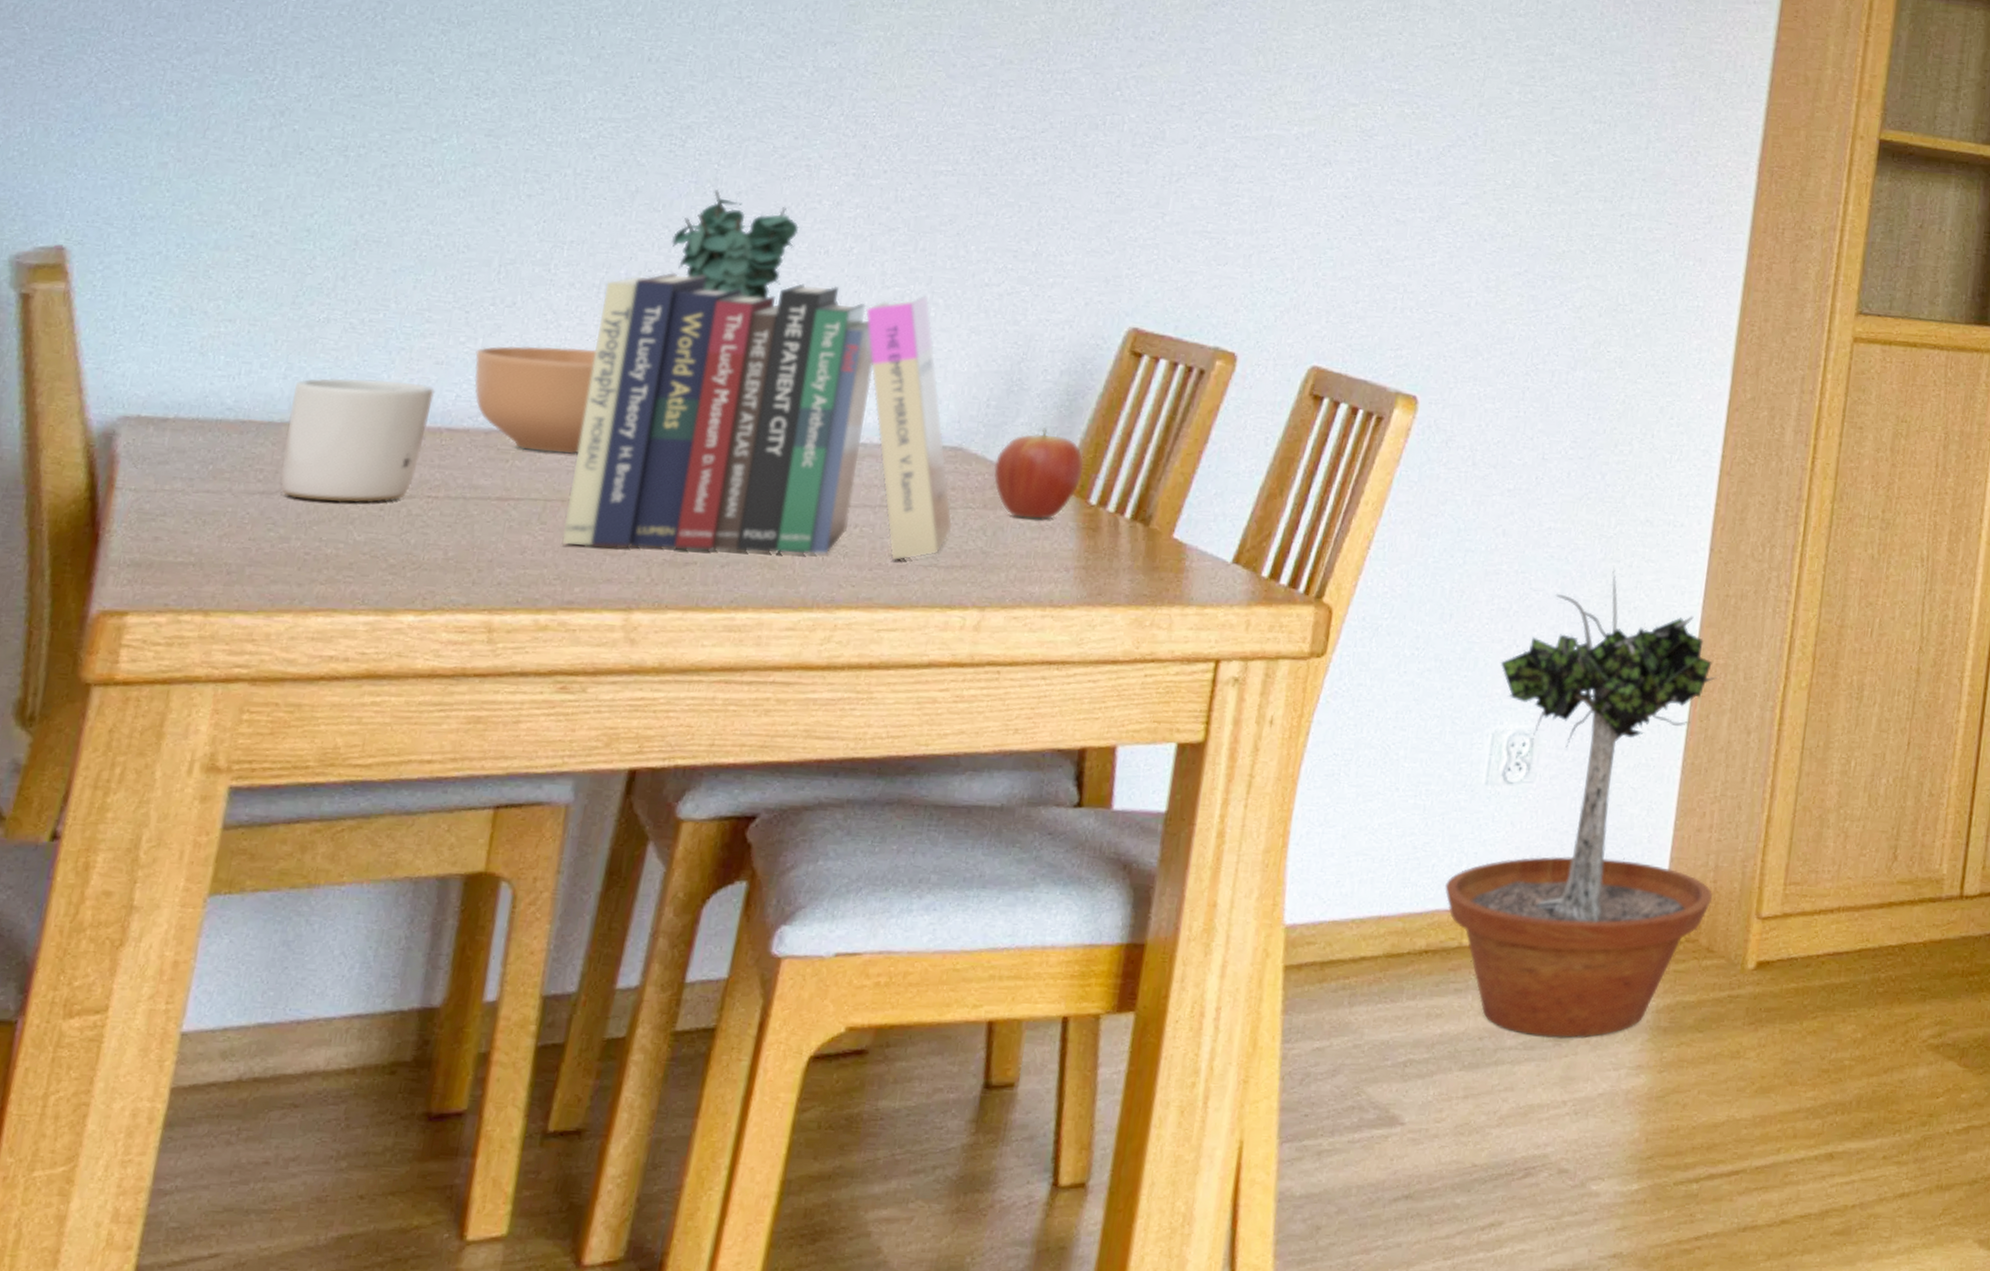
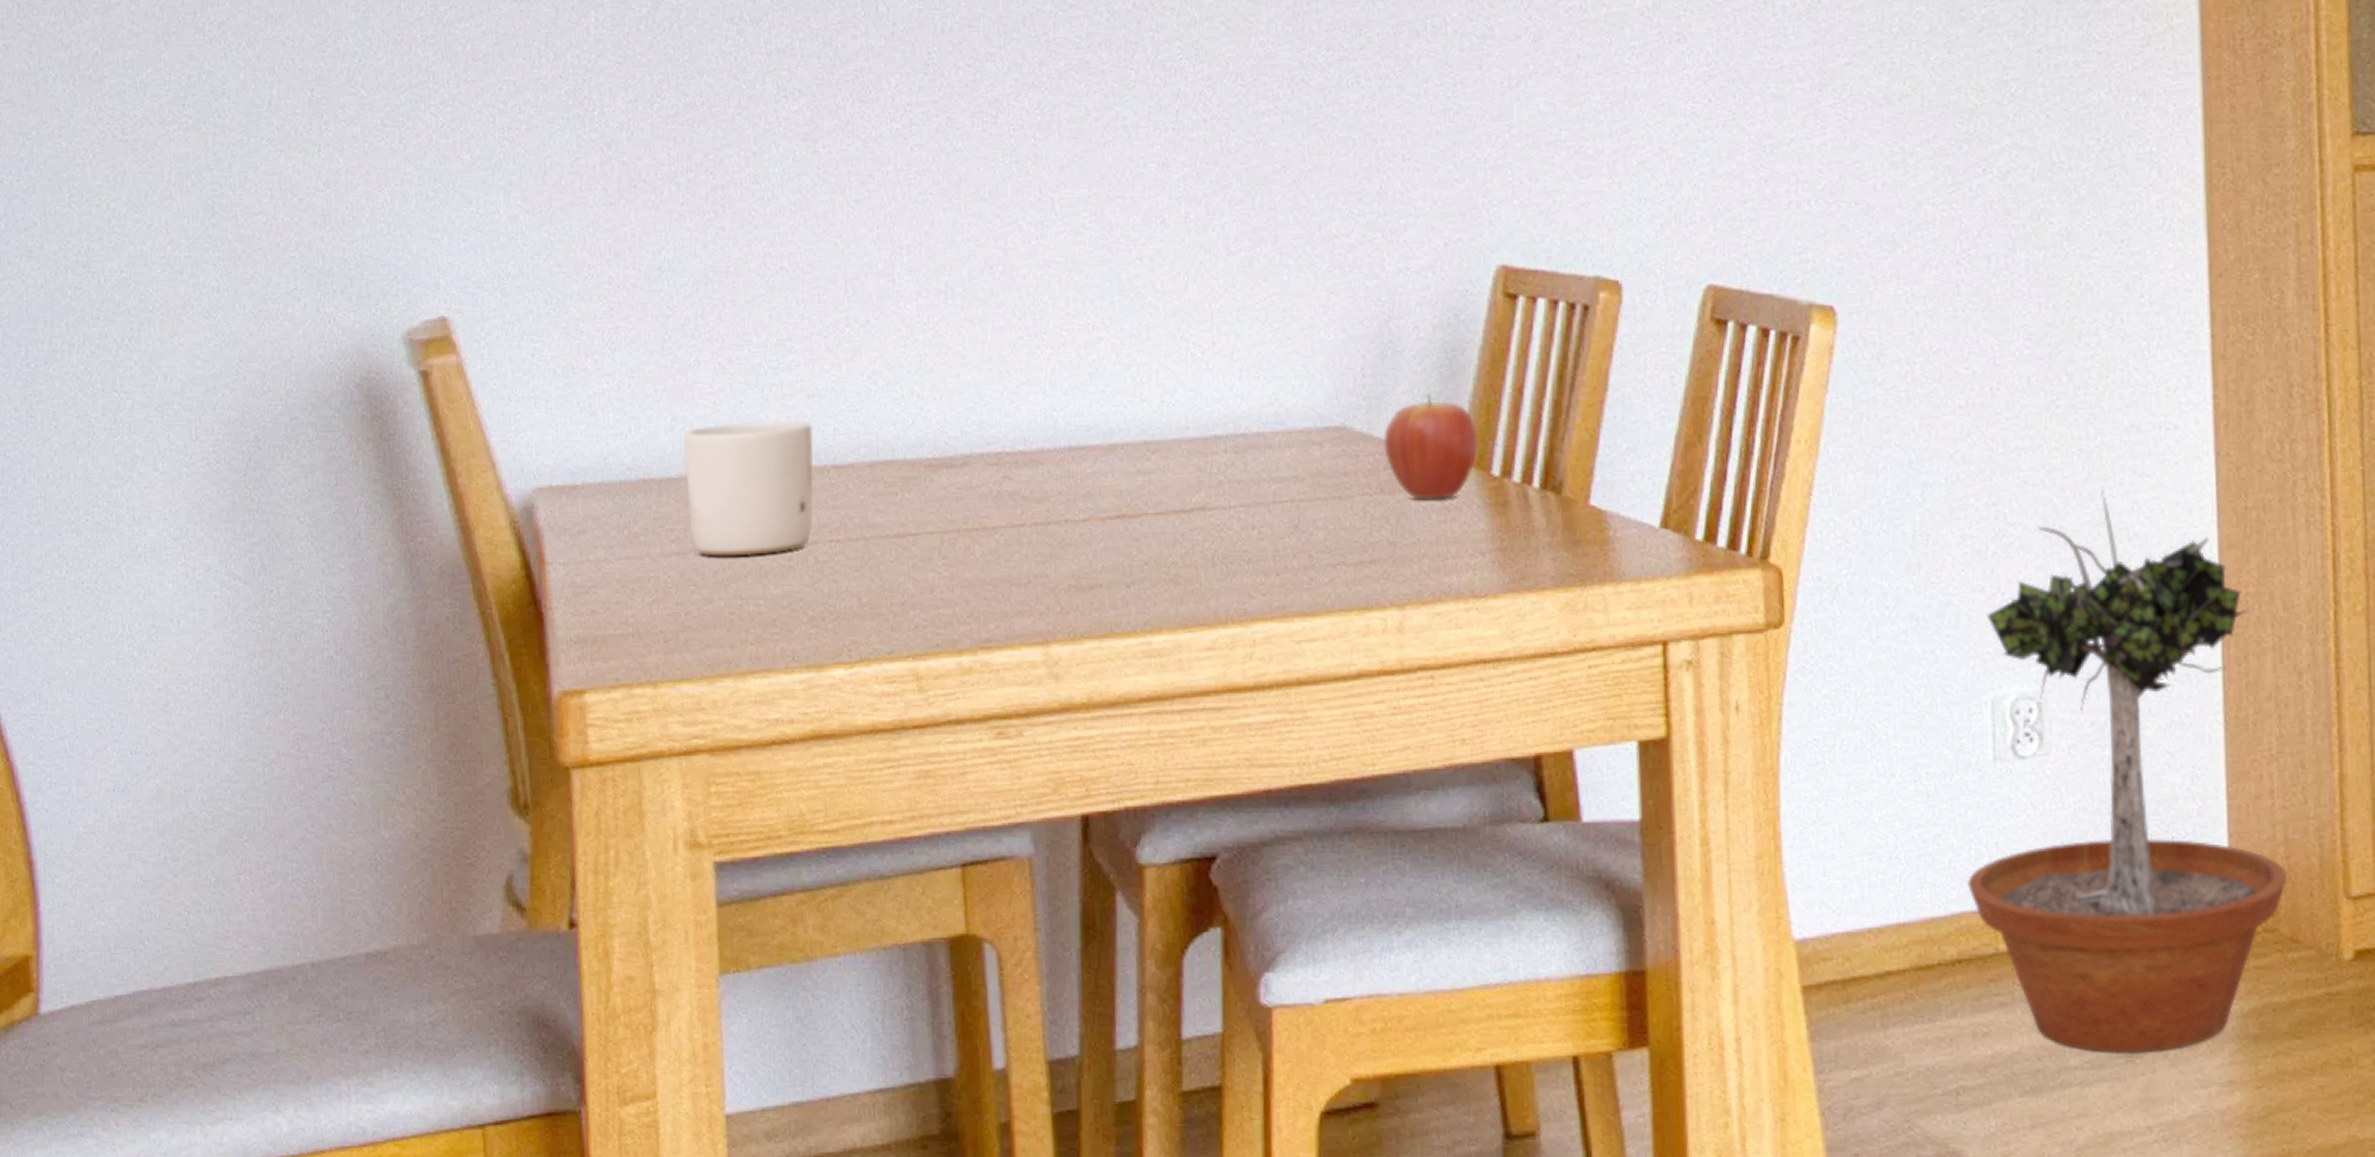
bowl: present [474,345,597,454] -> none [842,362,962,480]
books: present [561,271,952,561] -> none [951,258,1352,579]
vase: present [672,189,800,299] -> none [1006,167,1130,286]

